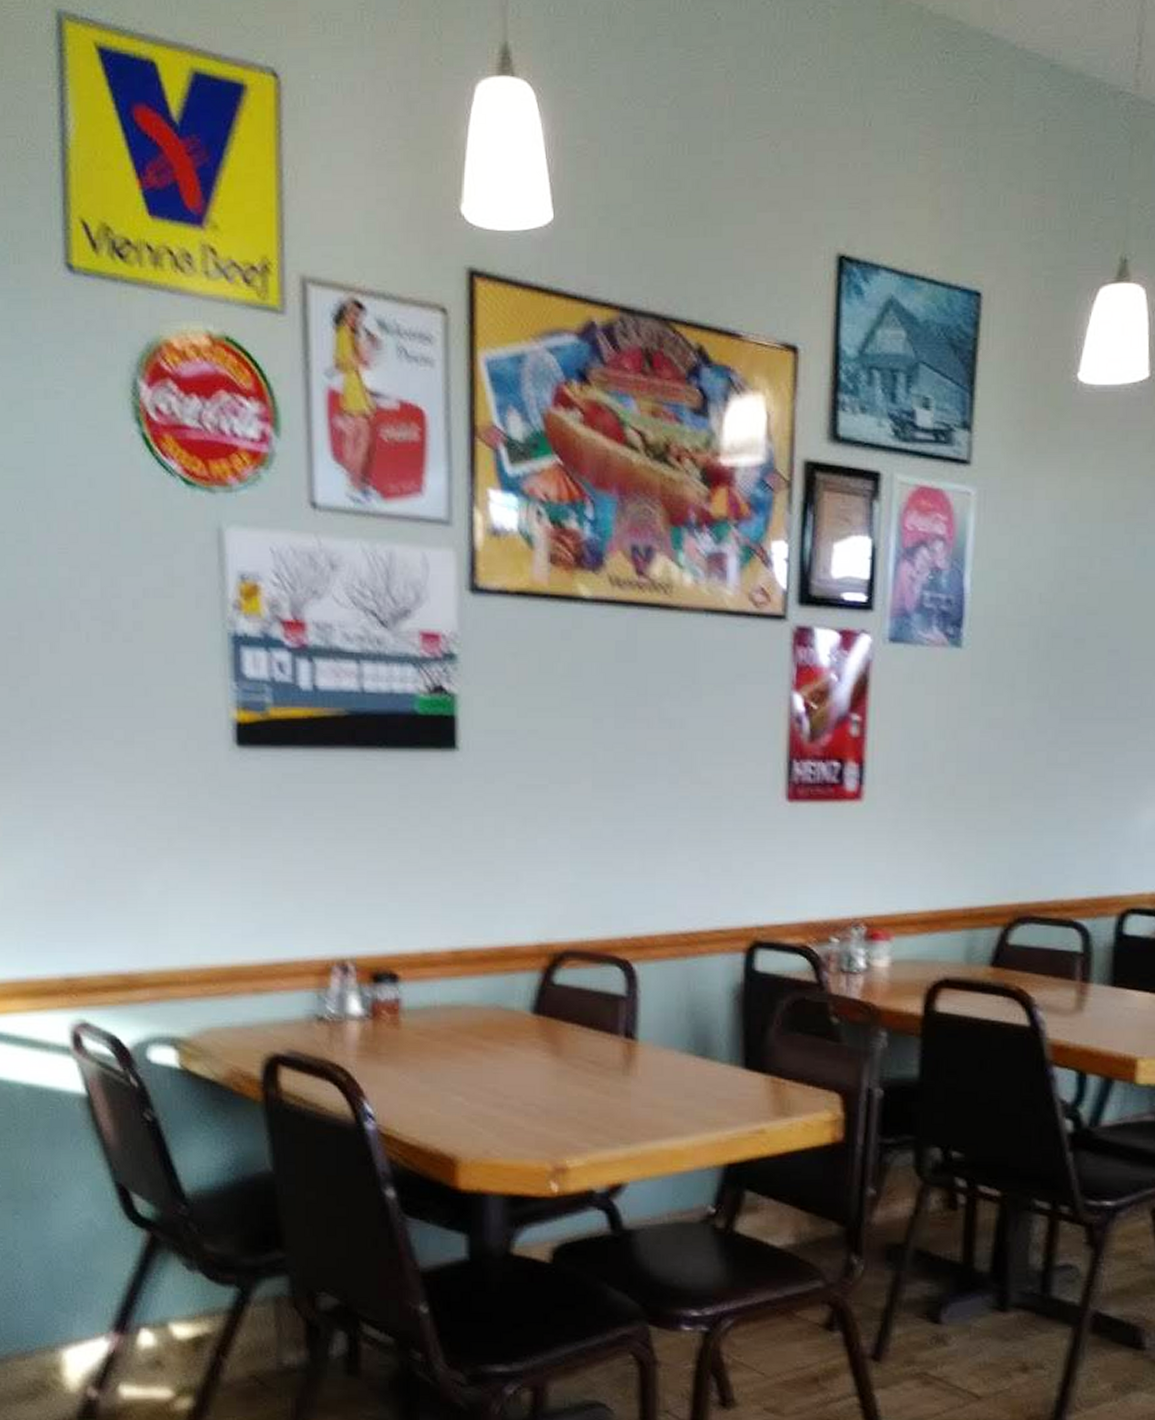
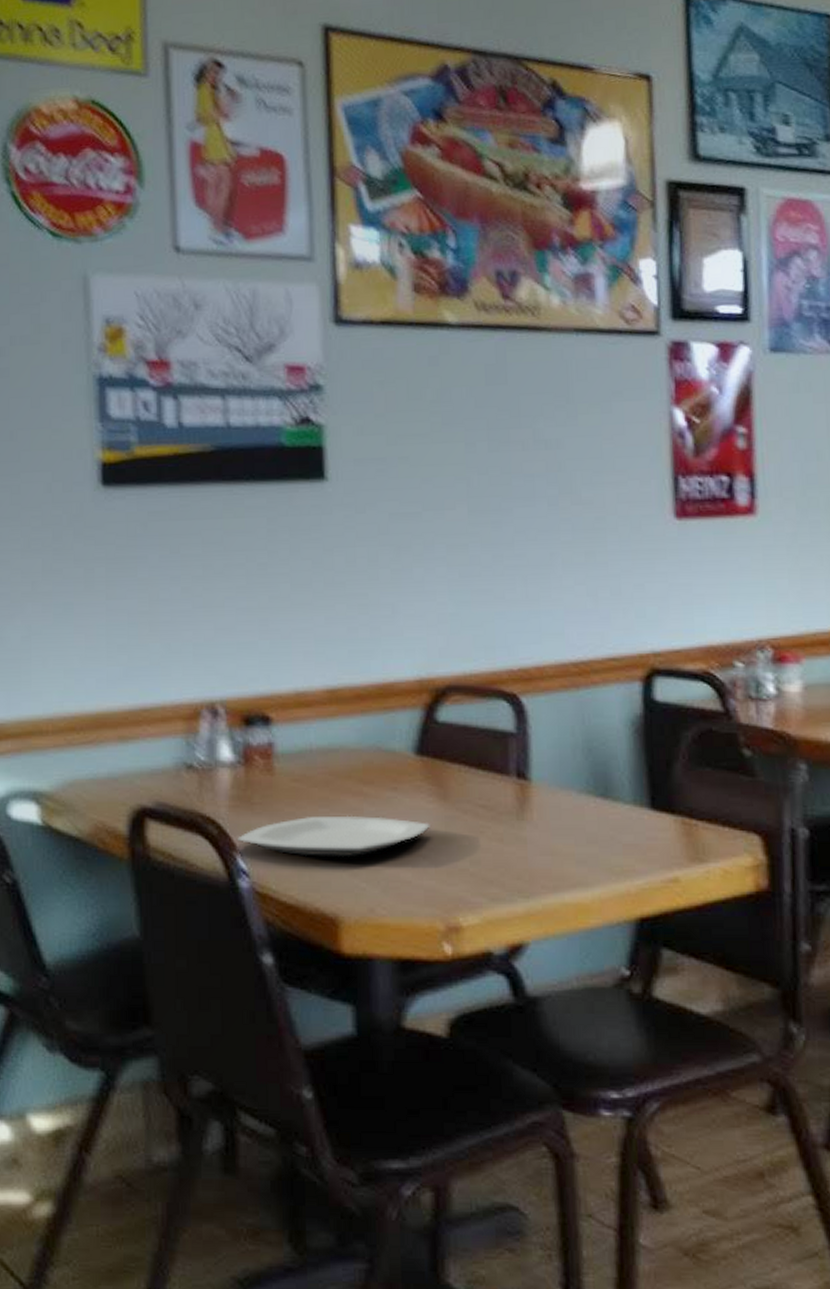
plate: none [365,1067,543,1105] -> present [238,815,430,858]

